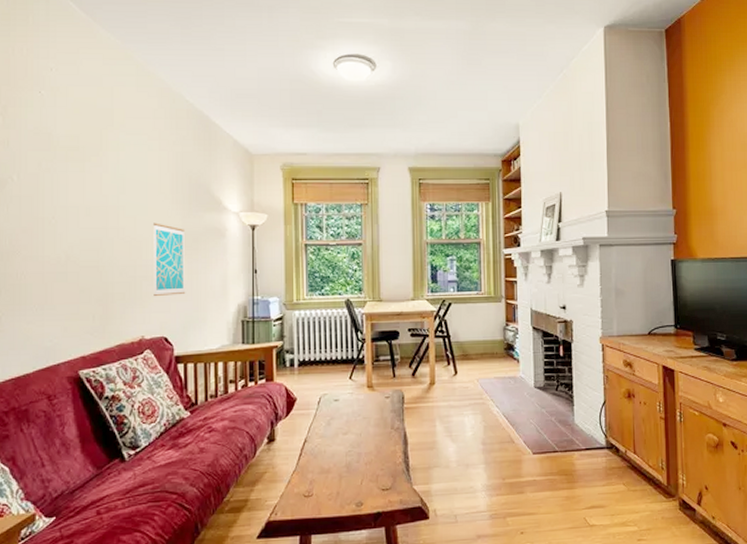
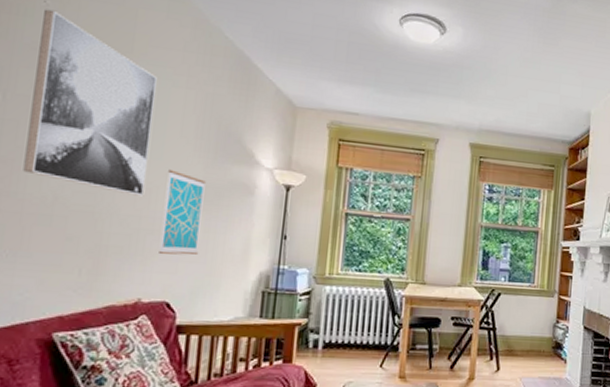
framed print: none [40,98,135,249] -> present [23,9,157,196]

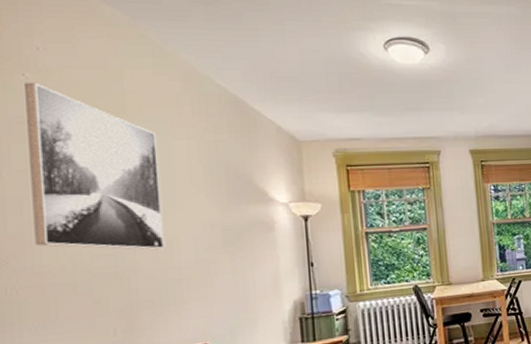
wall art: present [159,169,206,256] -> none [185,219,231,301]

